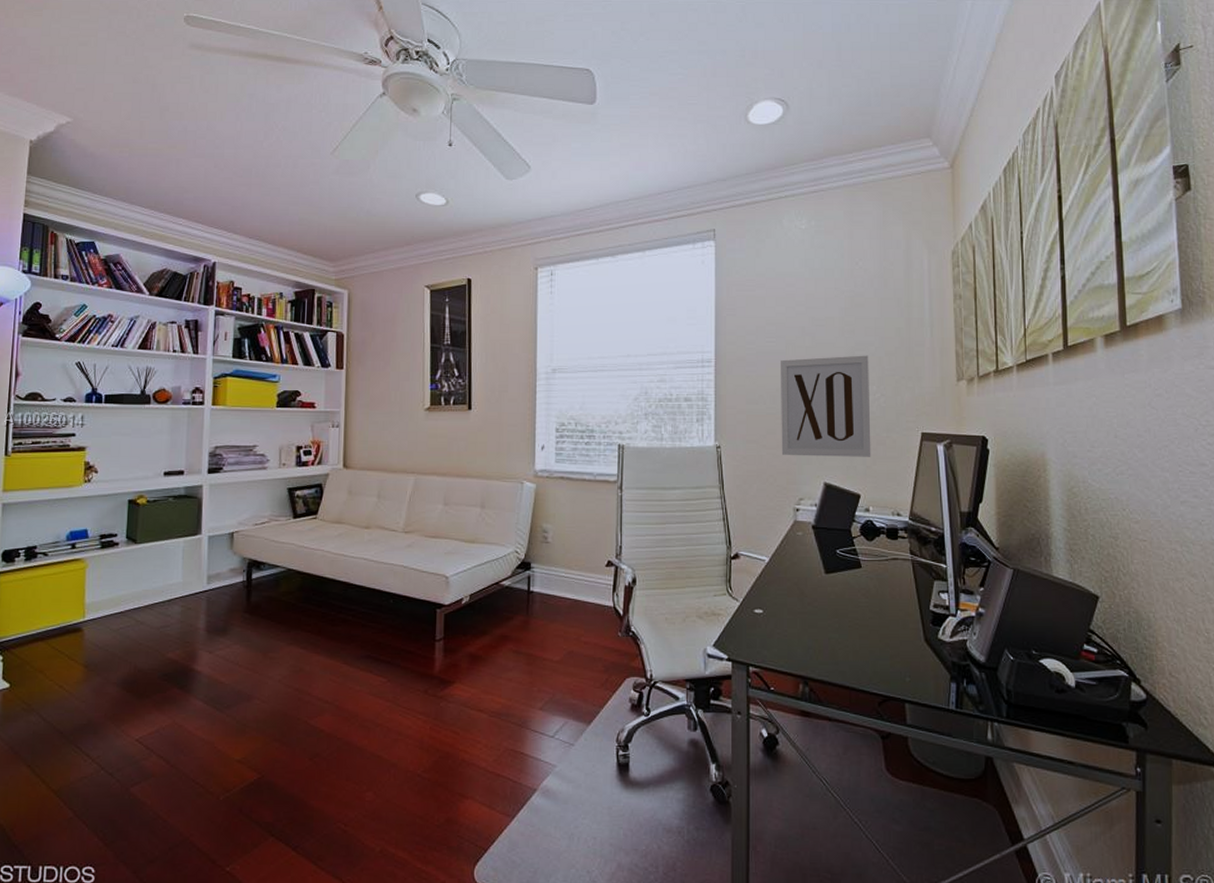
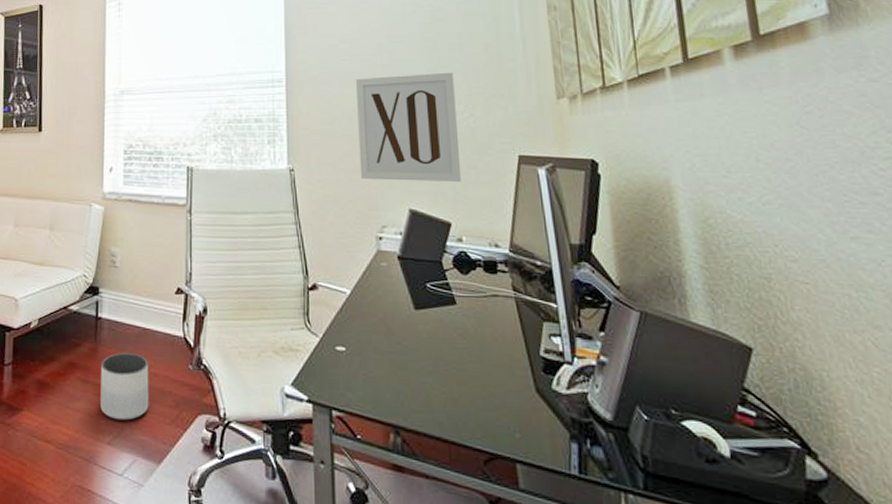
planter: none [532,623,580,687] -> present [100,352,149,421]

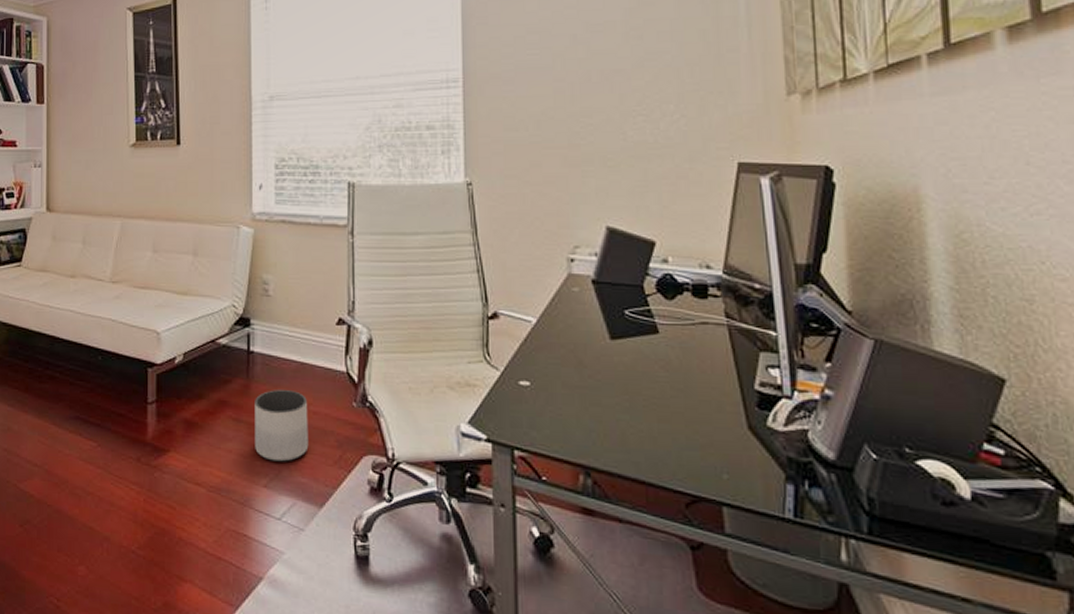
wall art: present [356,72,462,182] -> none [546,66,669,194]

